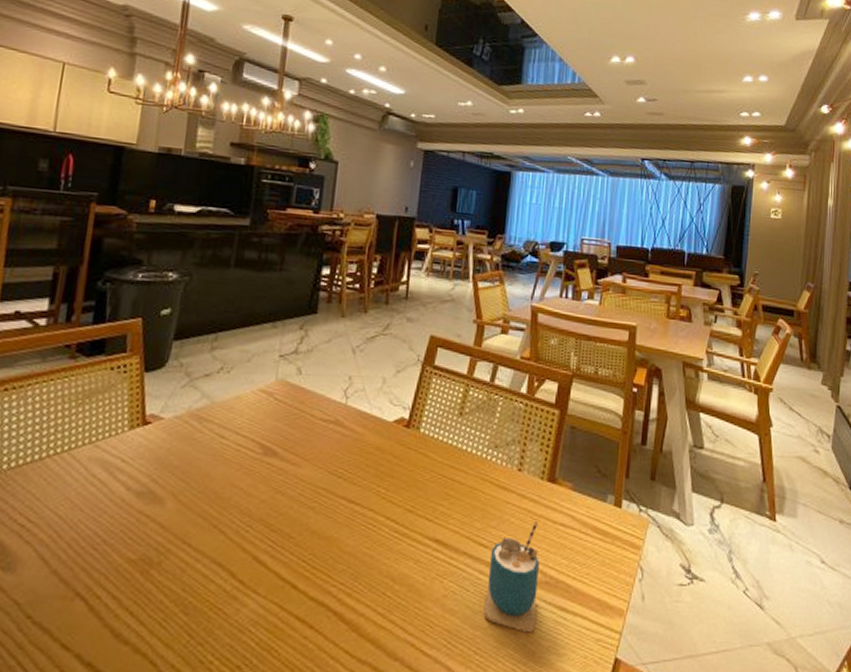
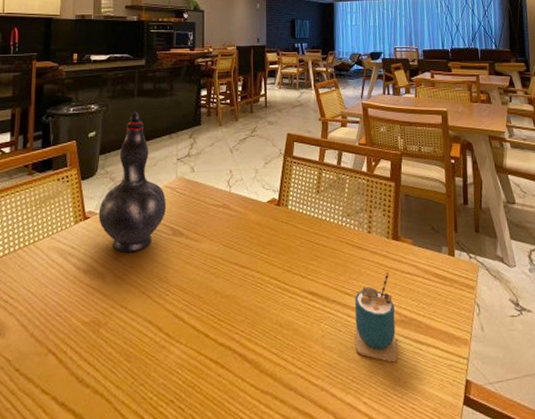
decorative vase: none [163,287,259,473] -> present [98,112,167,253]

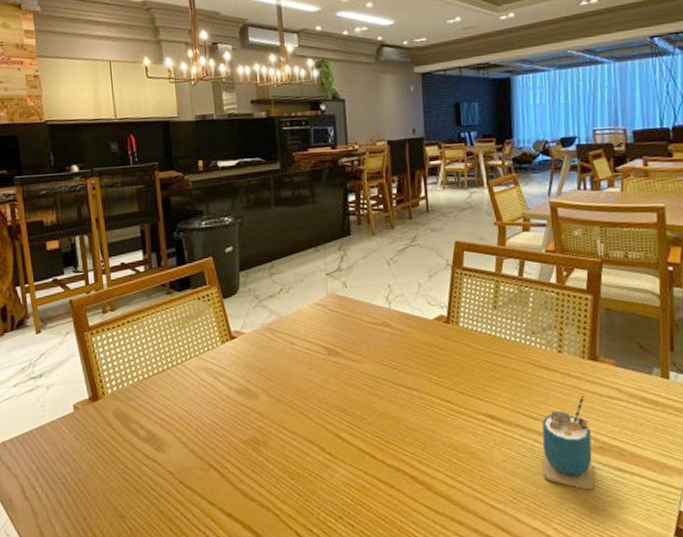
decorative vase: present [98,112,167,253] -> none [245,223,319,373]

